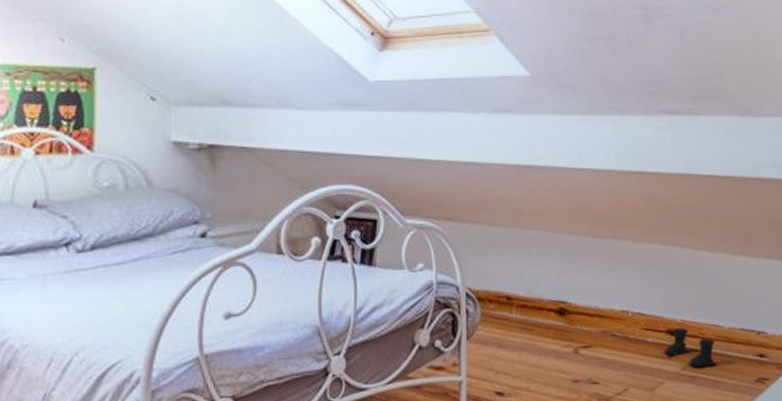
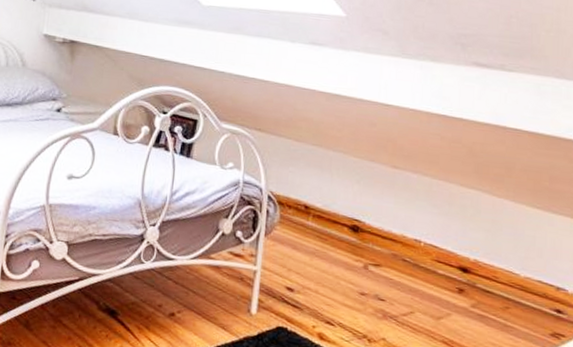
boots: present [663,327,718,368] -> none [453,265,510,310]

